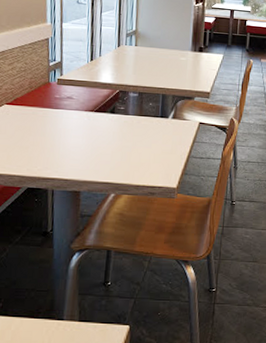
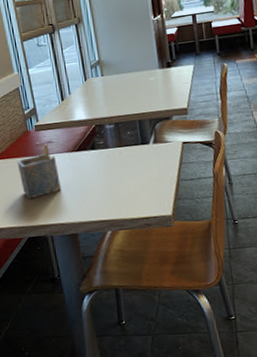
napkin holder: none [31,97,73,150] -> present [17,143,61,200]

